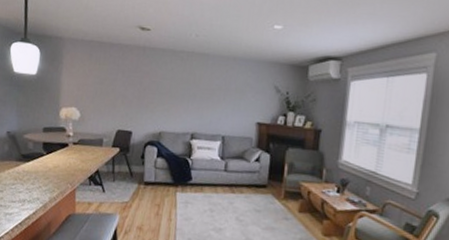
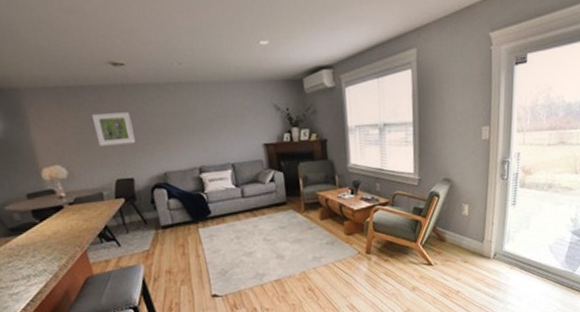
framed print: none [111,68,144,100] -> present [91,112,136,146]

